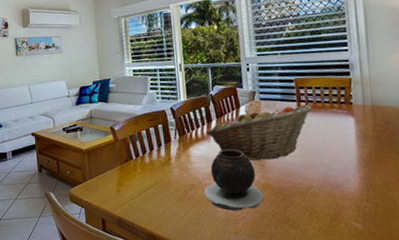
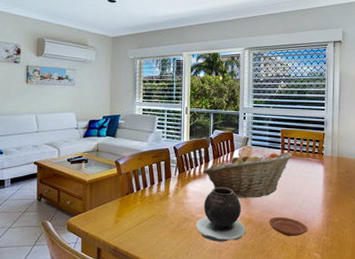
plate: none [290,180,342,204] -> present [268,216,308,237]

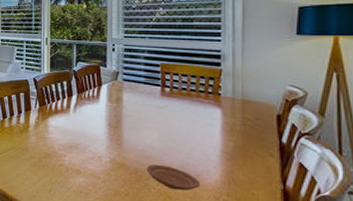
vase: present [195,187,246,242] -> none [58,124,118,185]
fruit basket: present [203,153,293,198] -> none [65,89,177,140]

